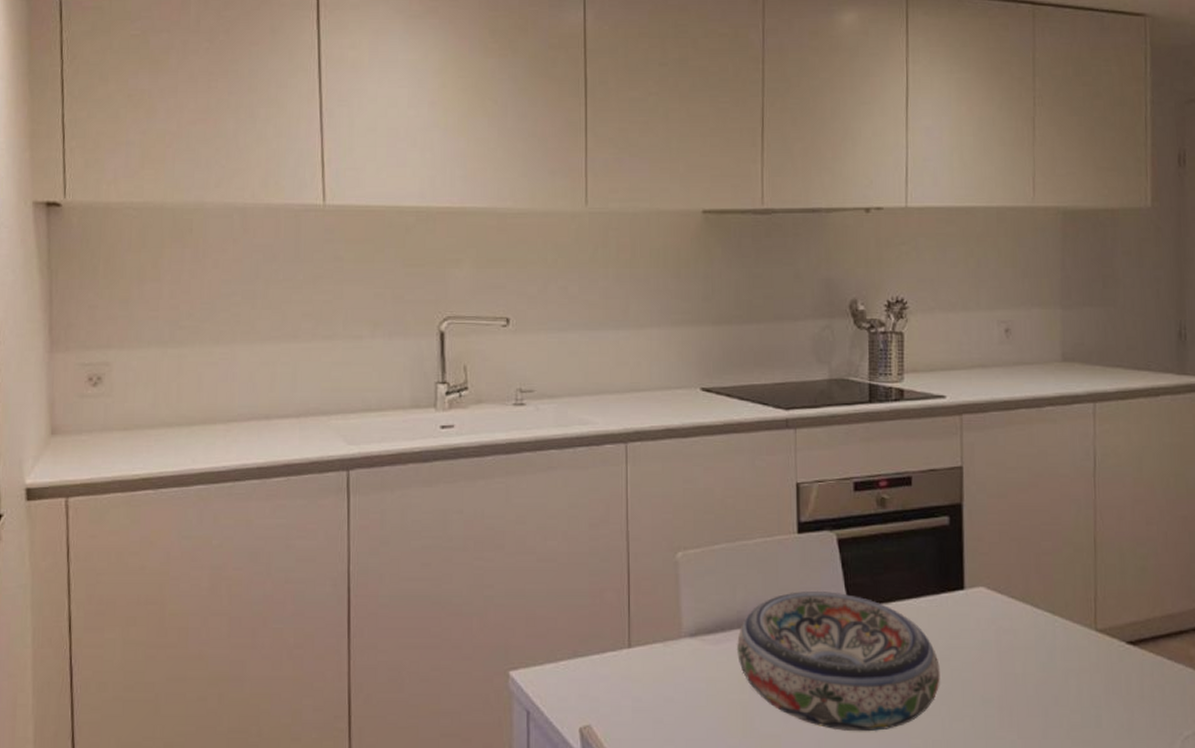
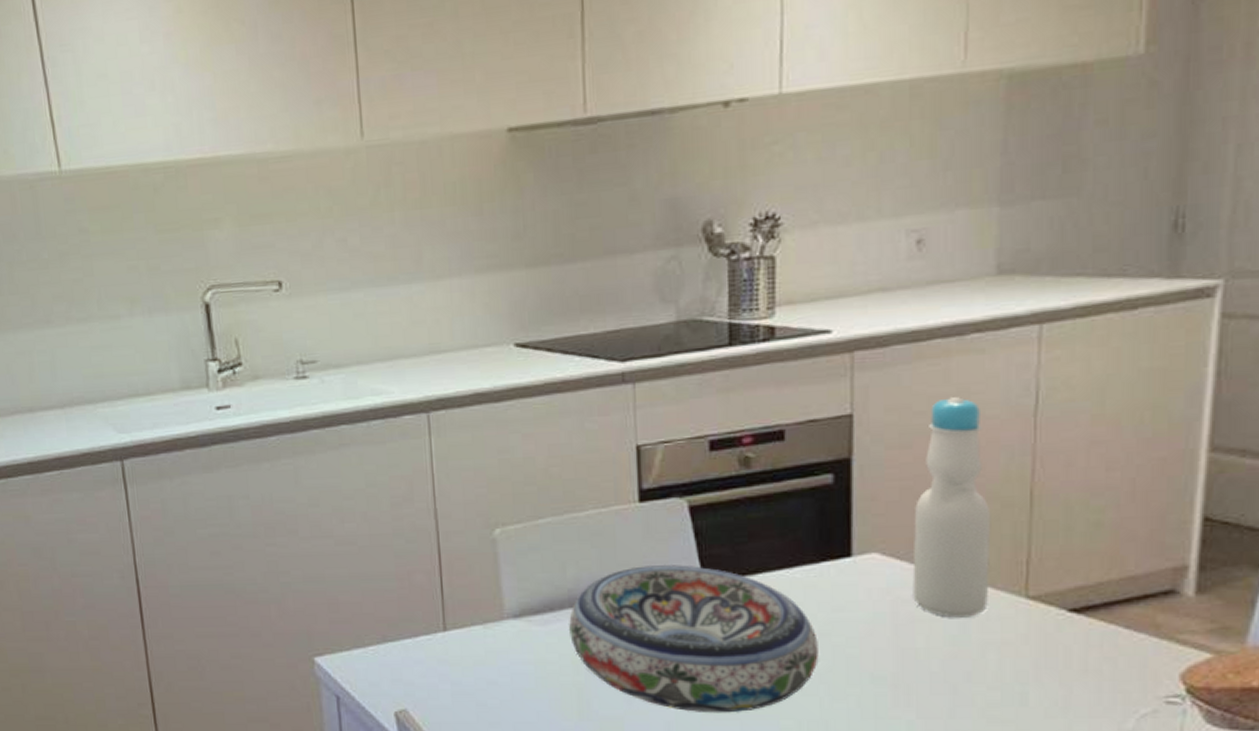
bottle: none [1010,457,1068,647] -> present [912,397,991,618]

